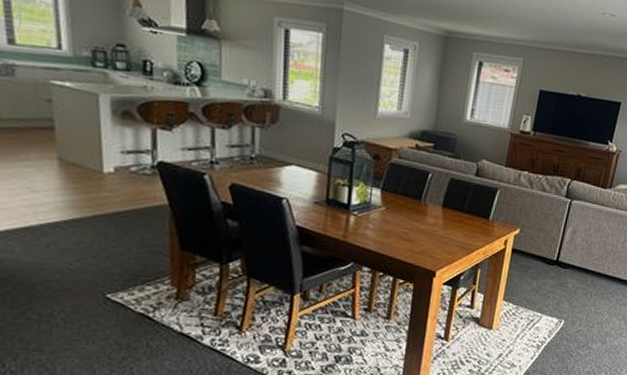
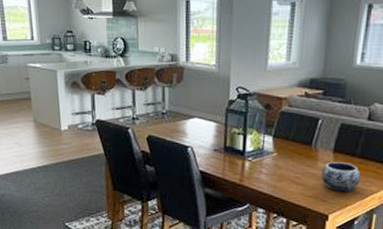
decorative bowl: none [429,217,467,248] -> present [320,162,361,193]

